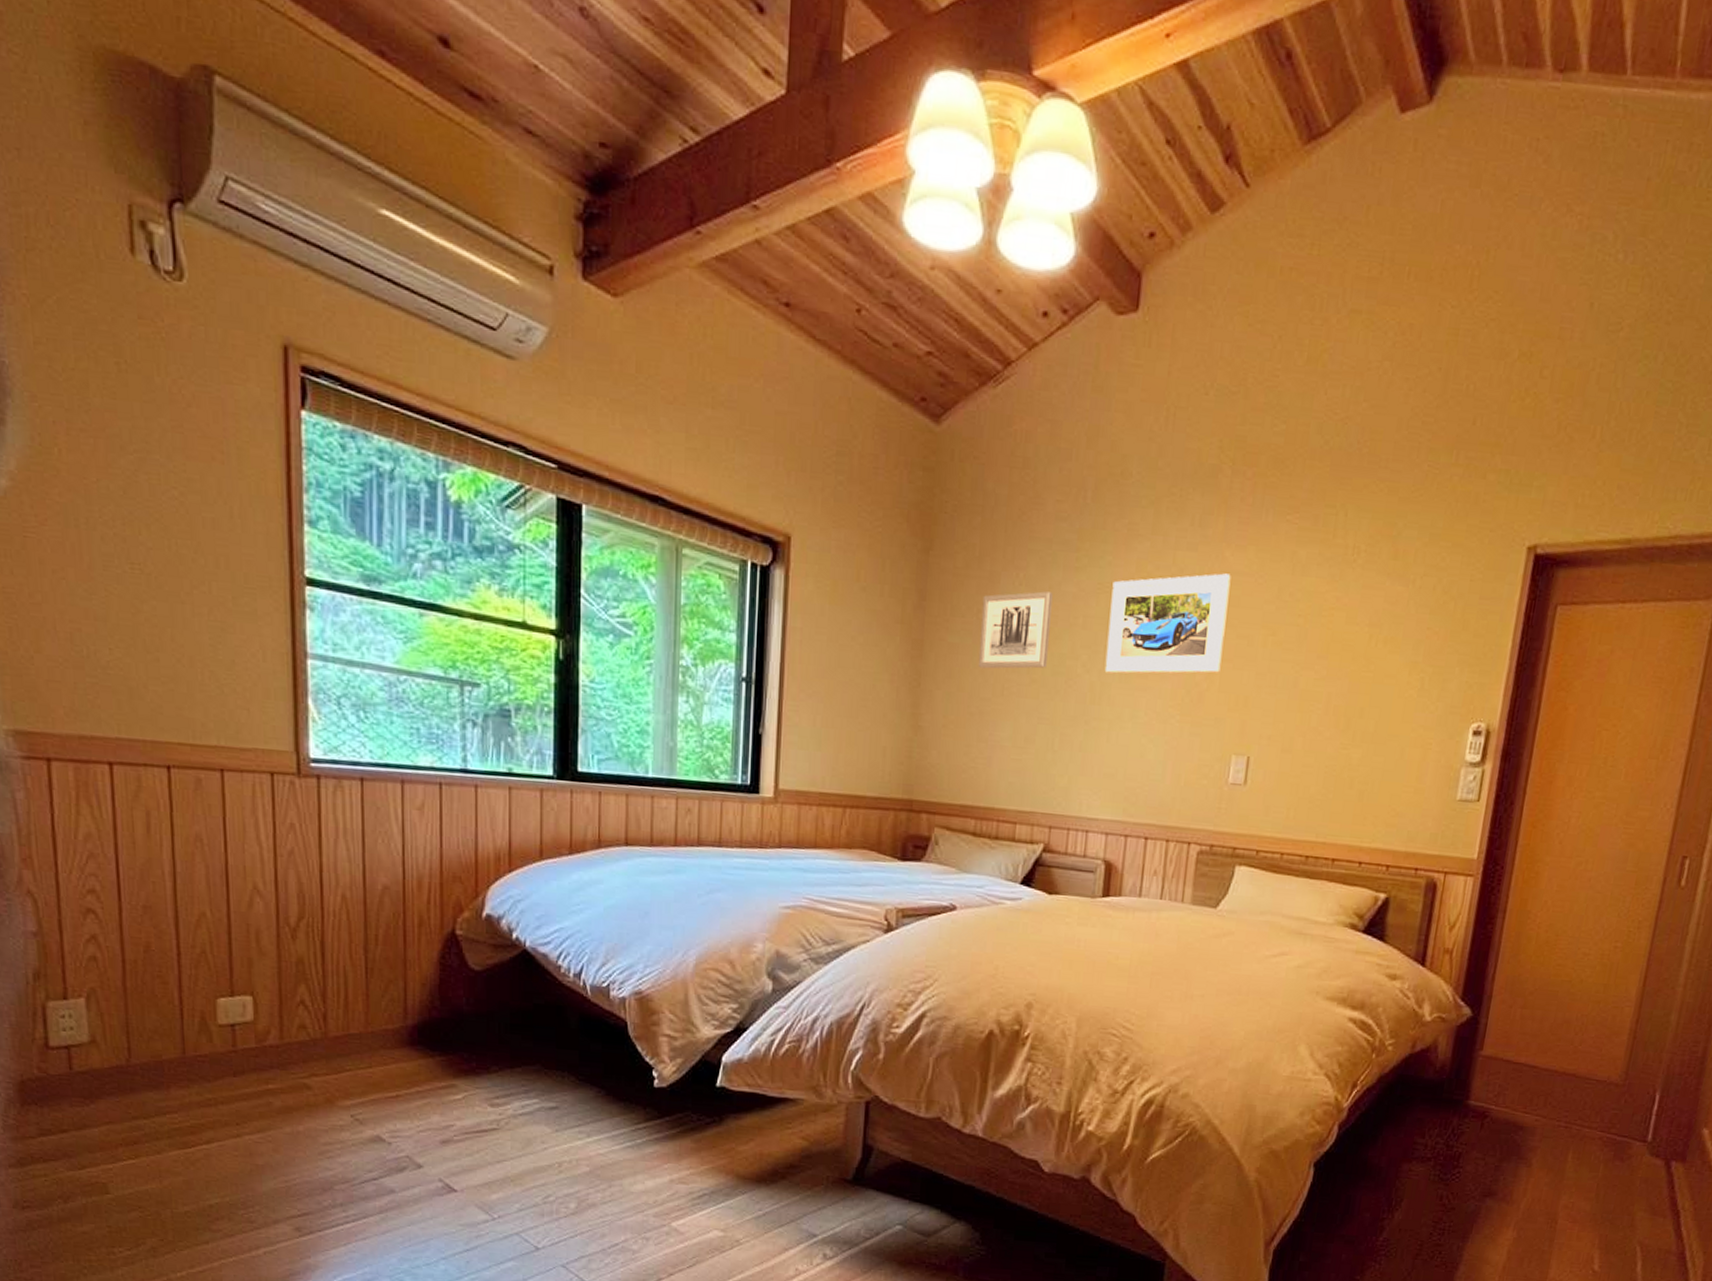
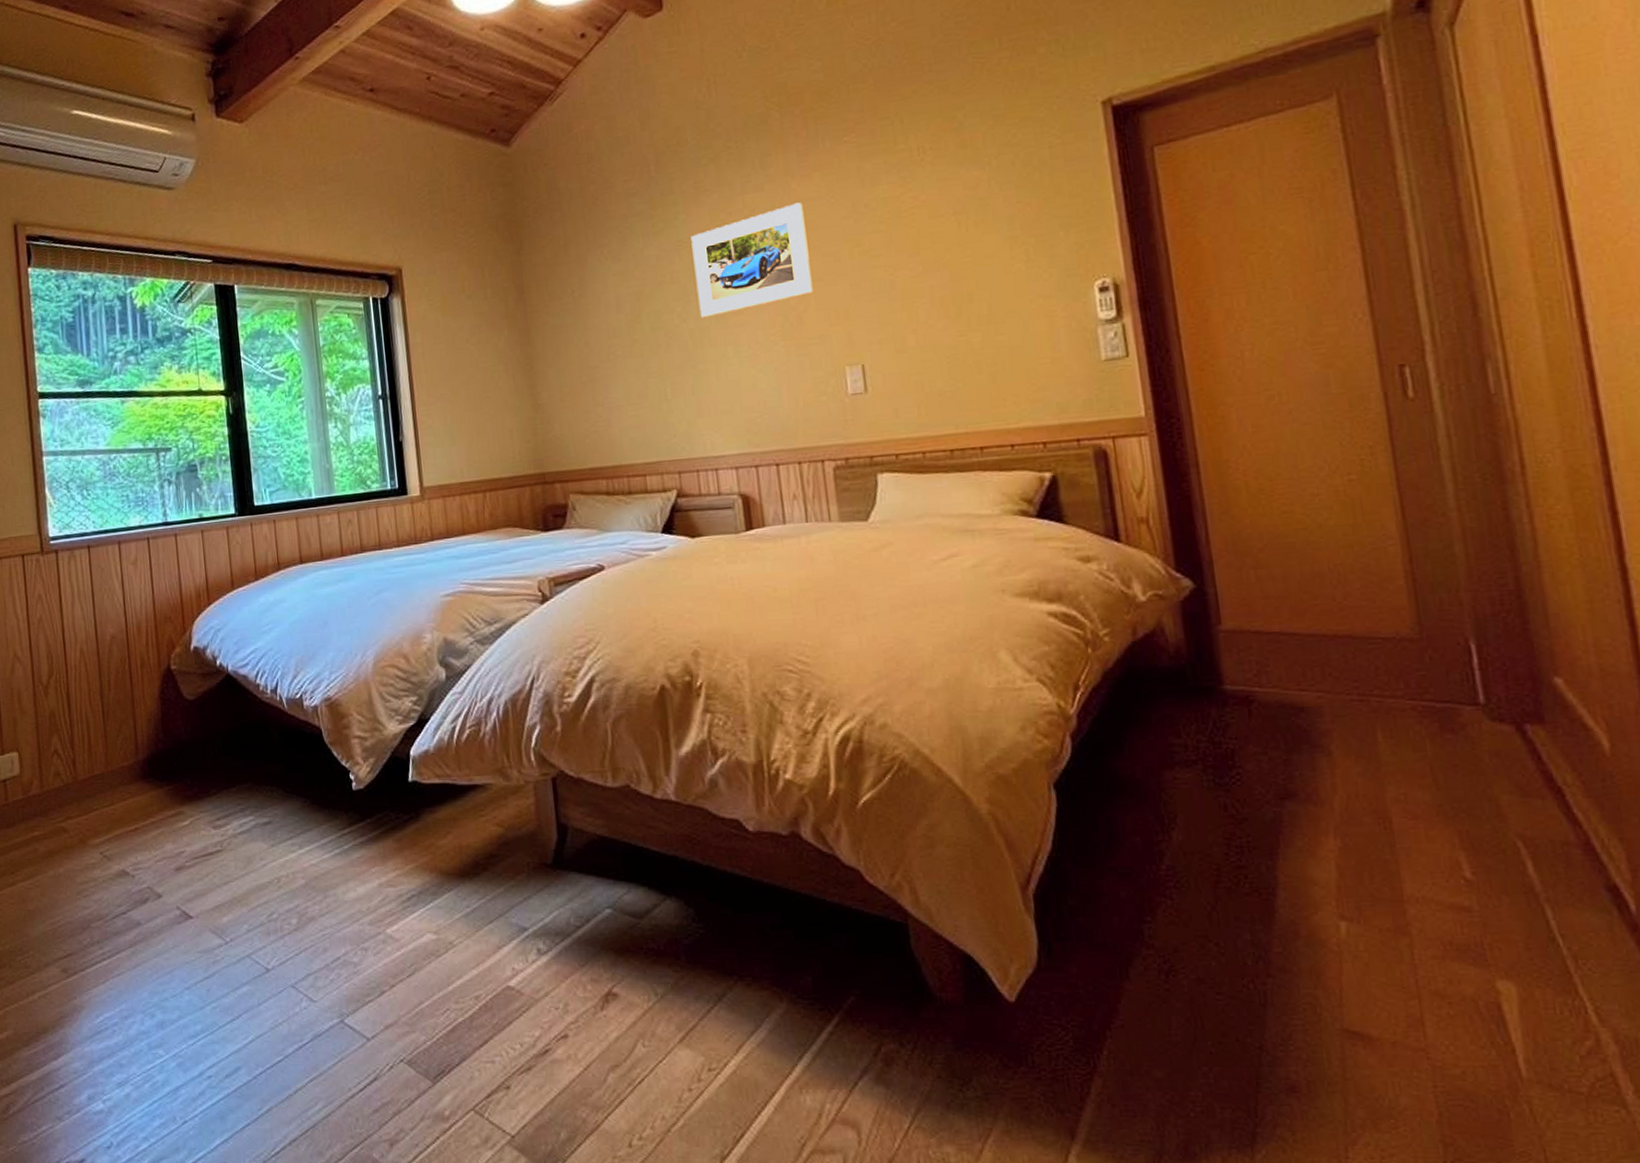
wall art: present [978,591,1053,669] -> none [574,259,645,341]

